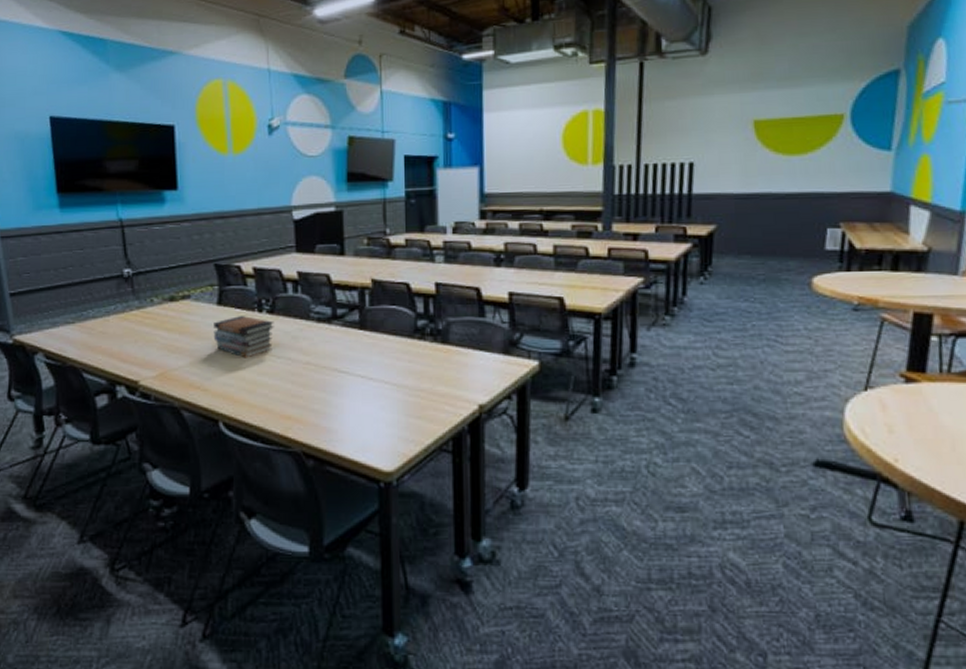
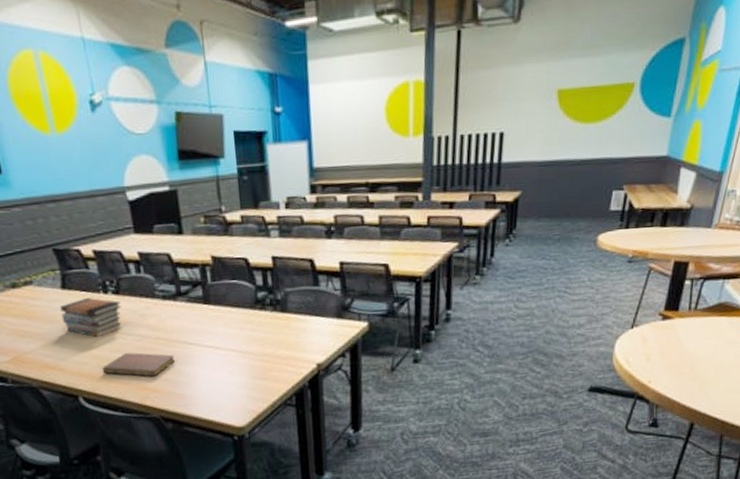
notebook: none [247,377,323,406] -> present [102,352,175,377]

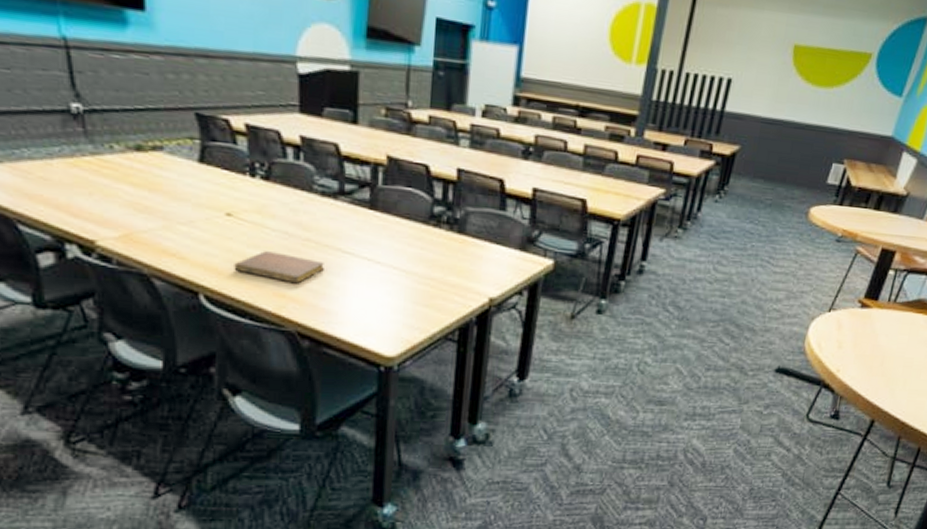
book stack: present [60,298,122,338] -> none [193,178,269,228]

